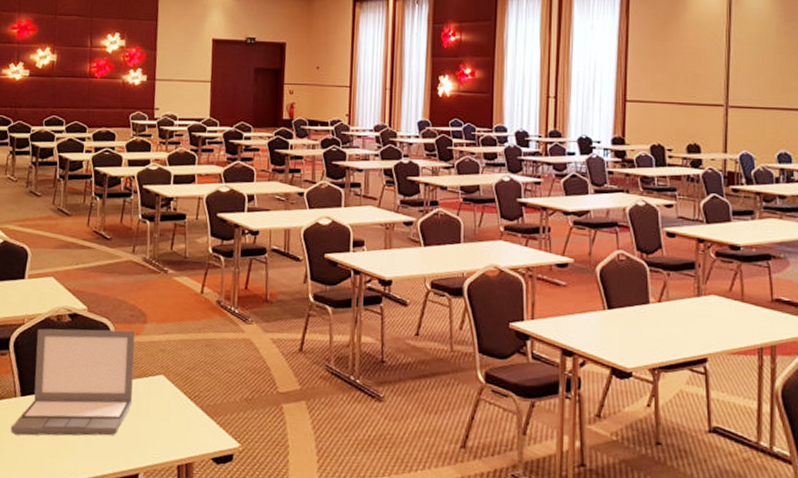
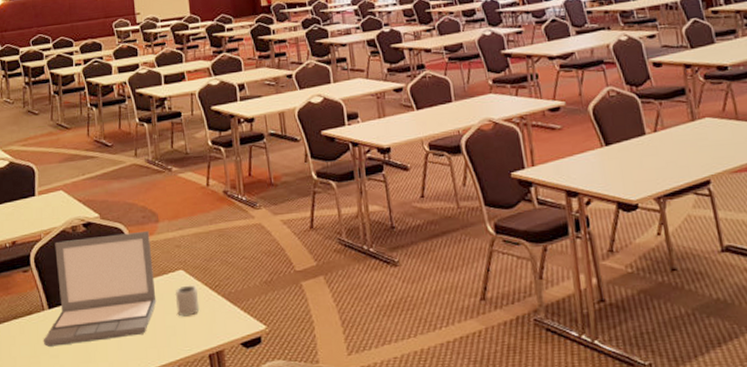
cup: none [151,391,176,423] -> present [175,285,200,317]

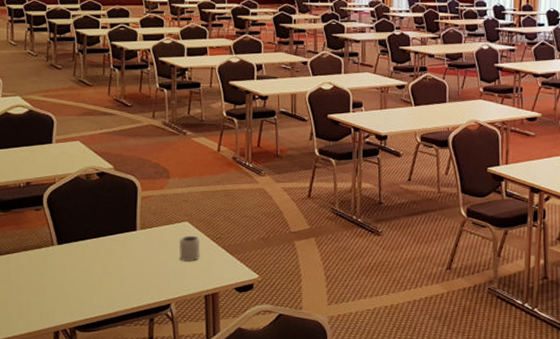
laptop: present [44,230,157,347] -> none [51,184,161,278]

